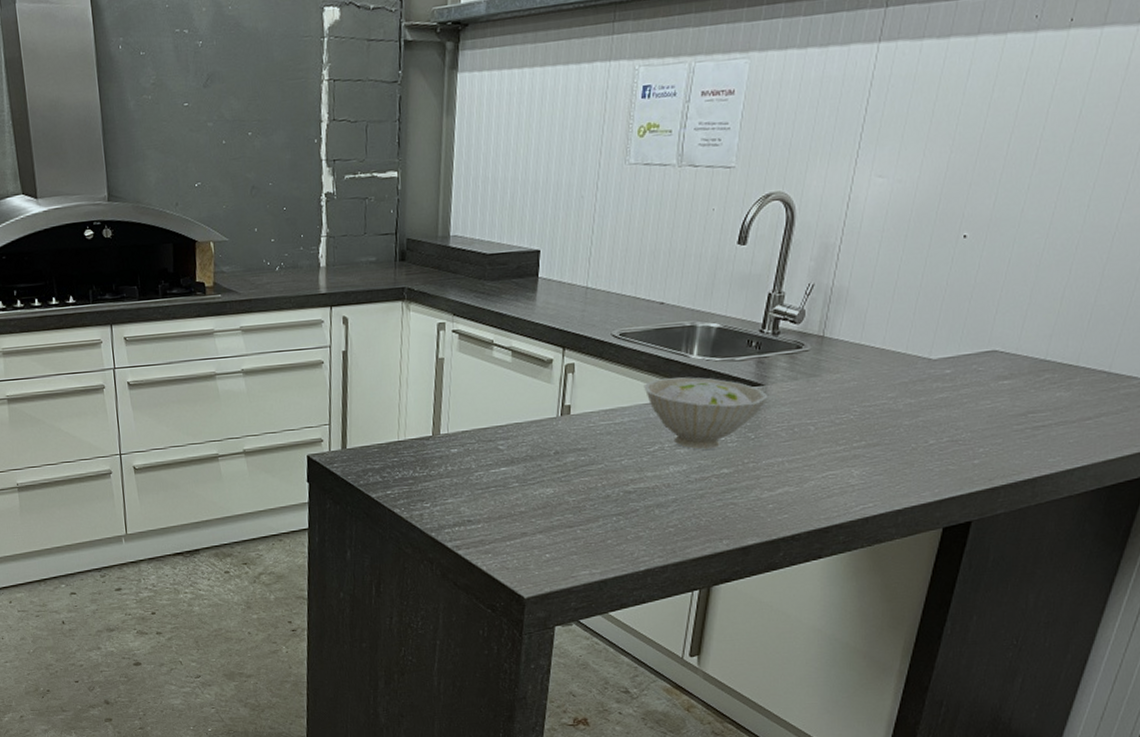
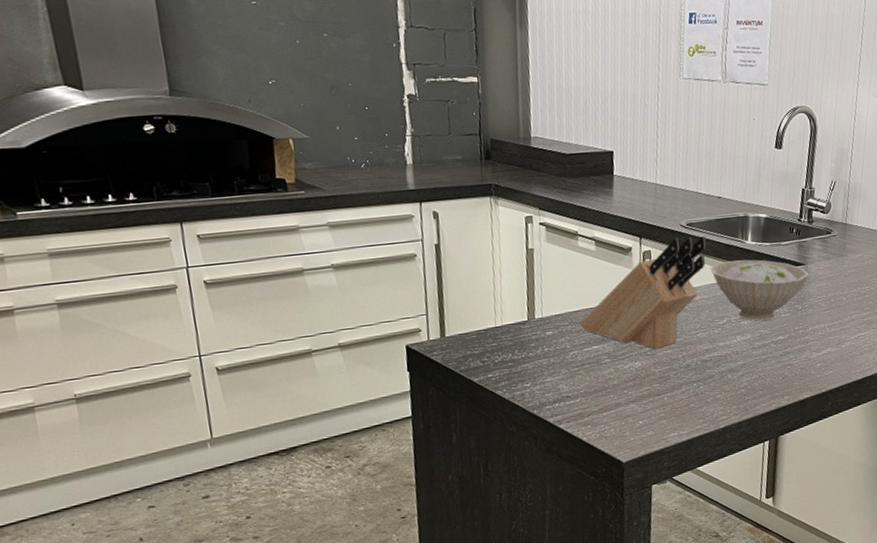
knife block: none [487,347,643,475] -> present [579,235,707,349]

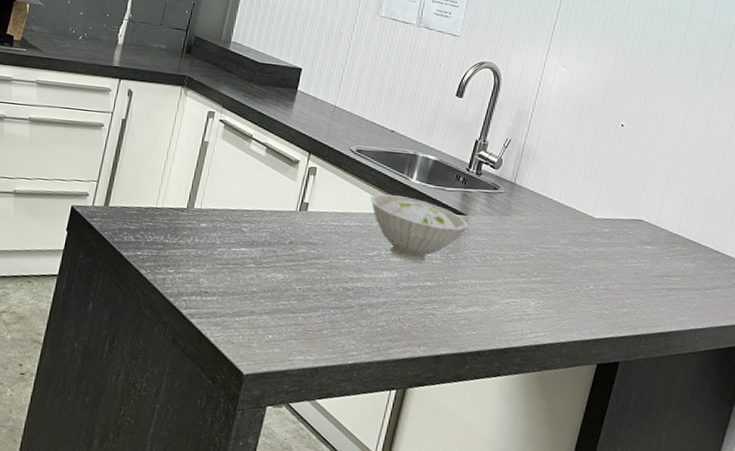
knife block: present [579,235,707,349] -> none [233,161,373,265]

